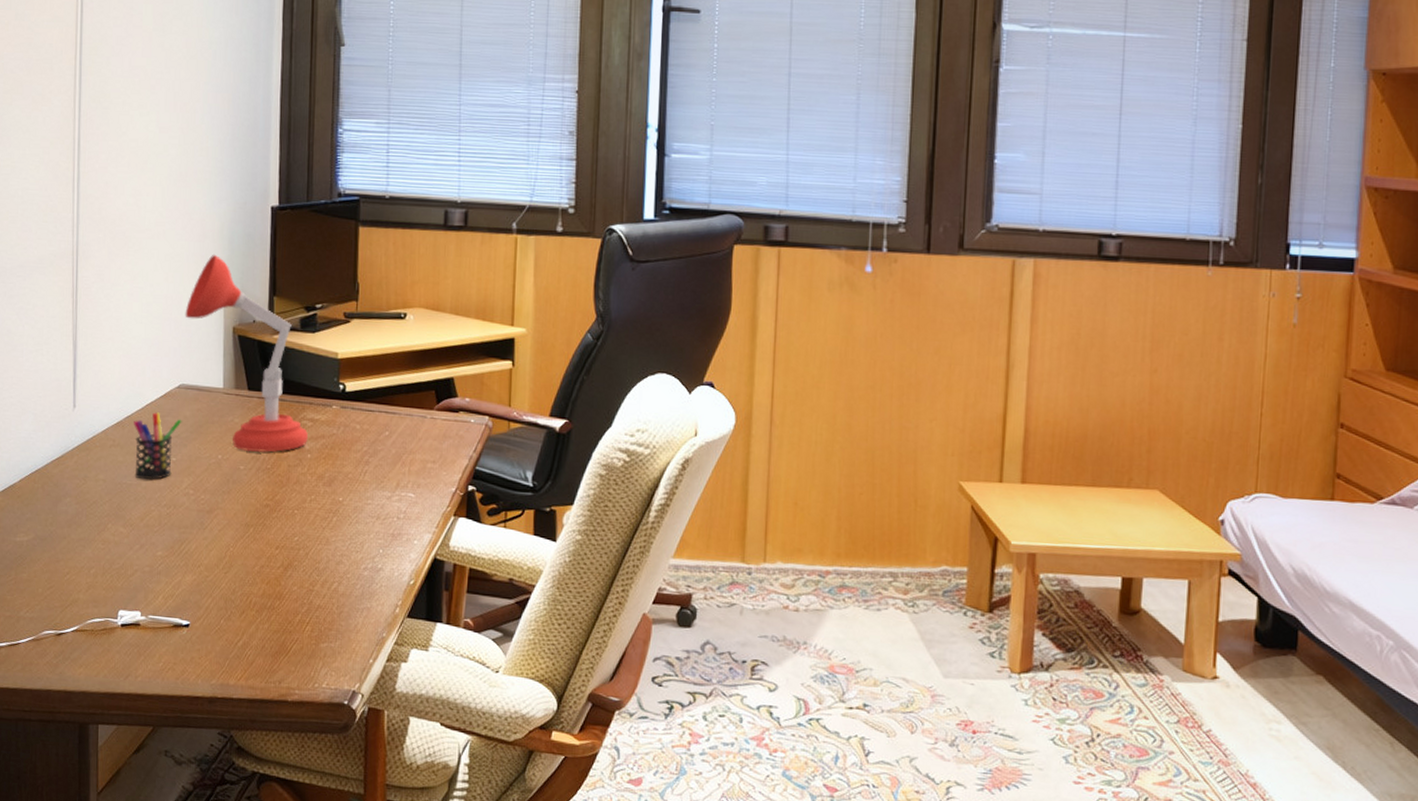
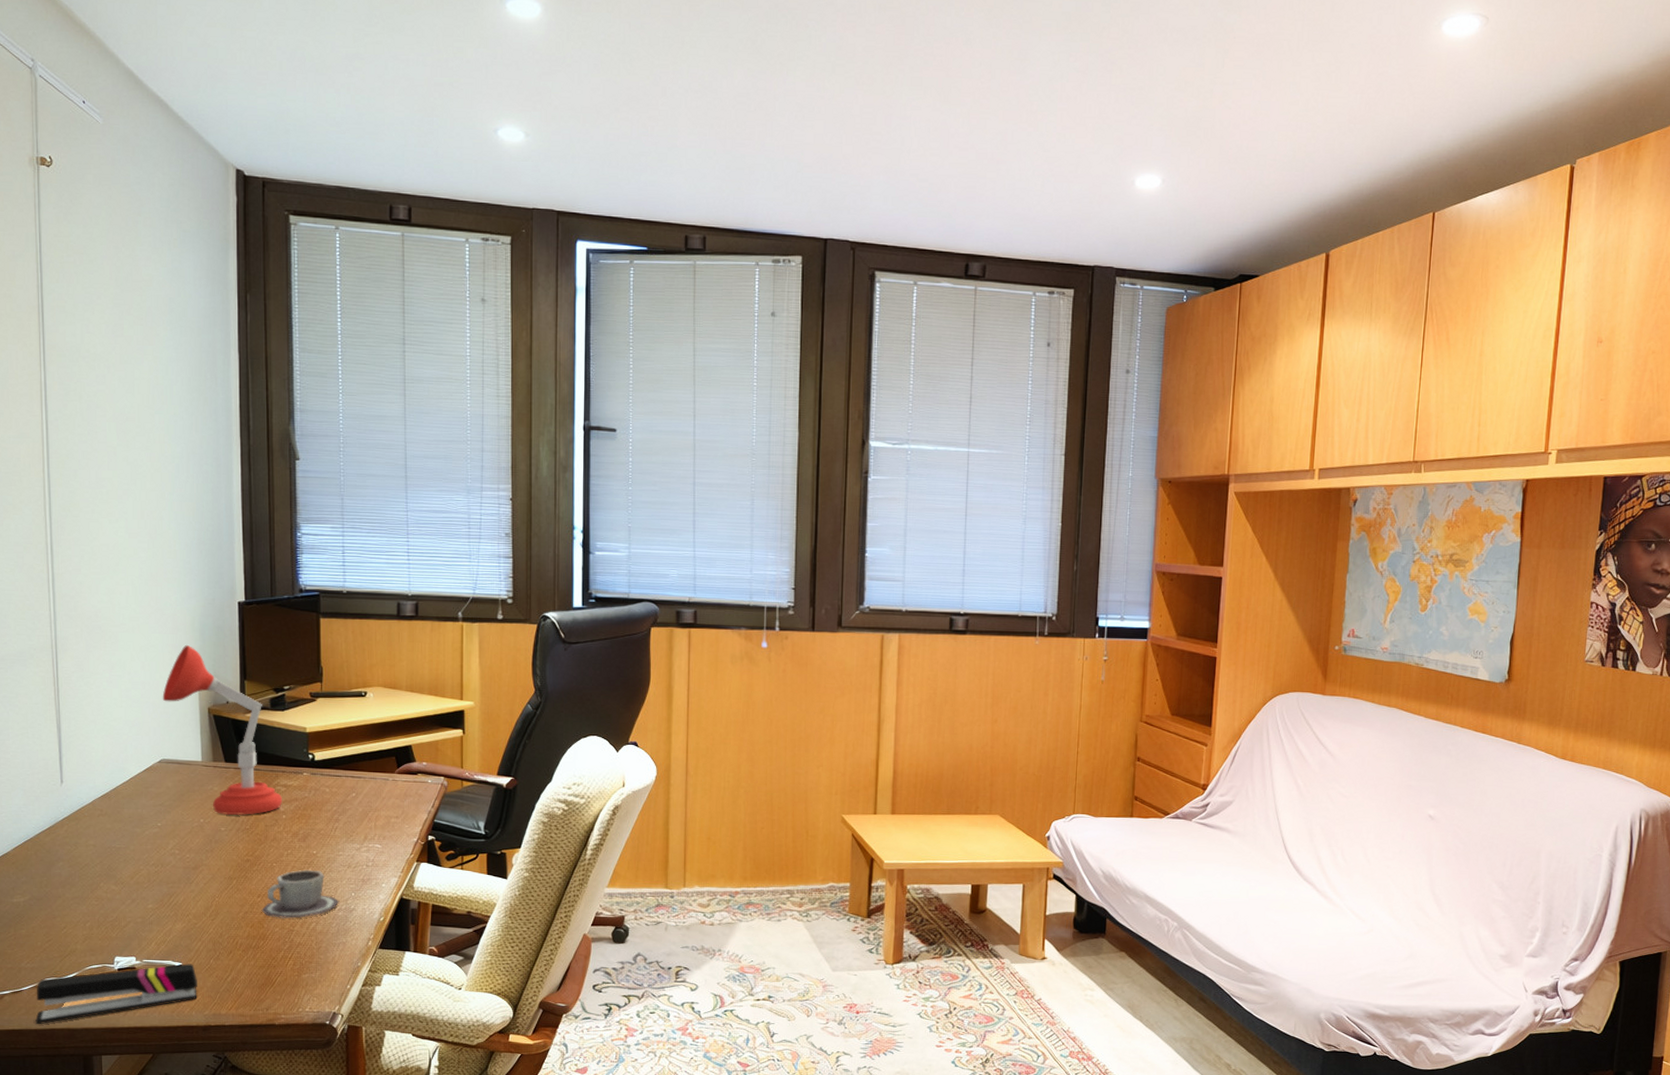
stapler: none [31,623,205,684] -> present [35,963,197,1025]
pen holder: present [134,412,182,480] -> none [119,784,165,843]
cup: none [279,519,366,576] -> present [261,869,340,919]

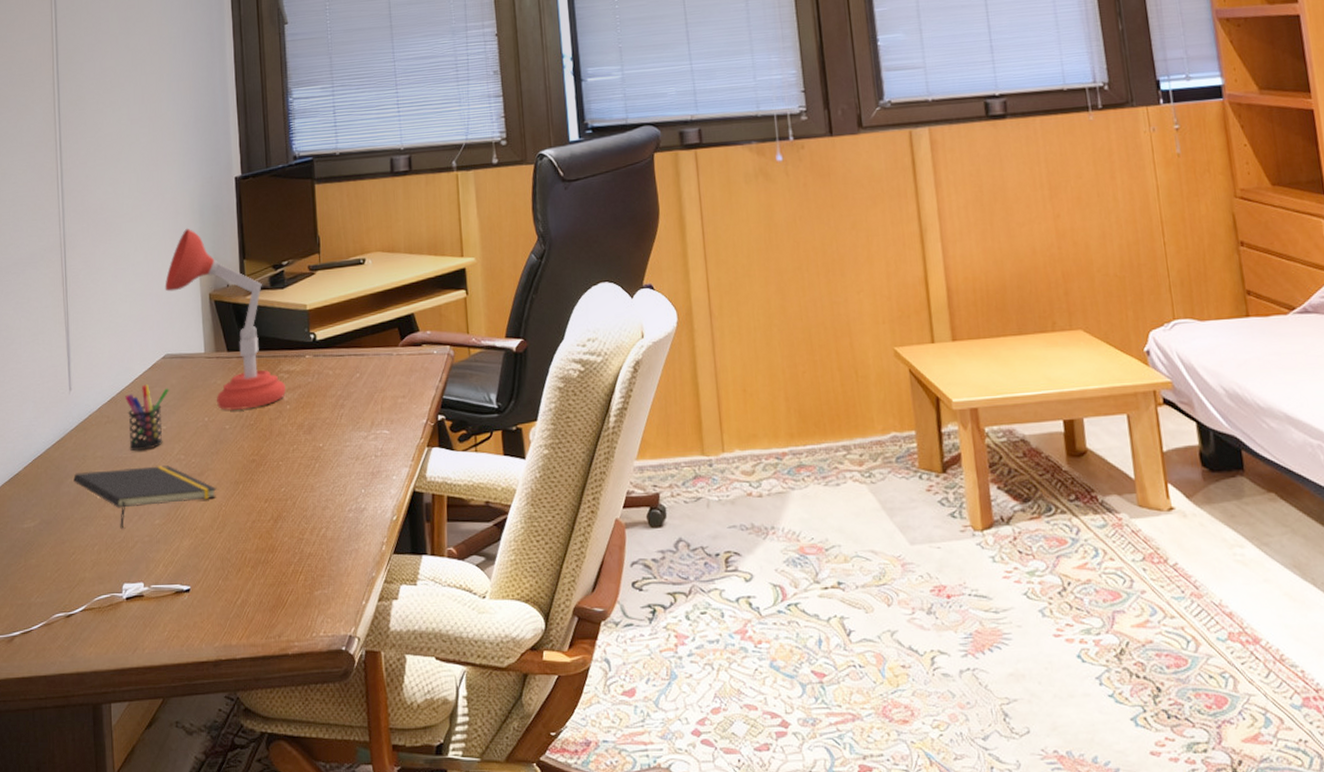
stapler: present [35,963,197,1025] -> none [45,586,207,670]
notepad: none [65,857,211,910] -> present [73,465,217,529]
pen holder: none [119,784,165,843] -> present [125,384,169,452]
cup: present [261,869,340,919] -> none [269,466,349,526]

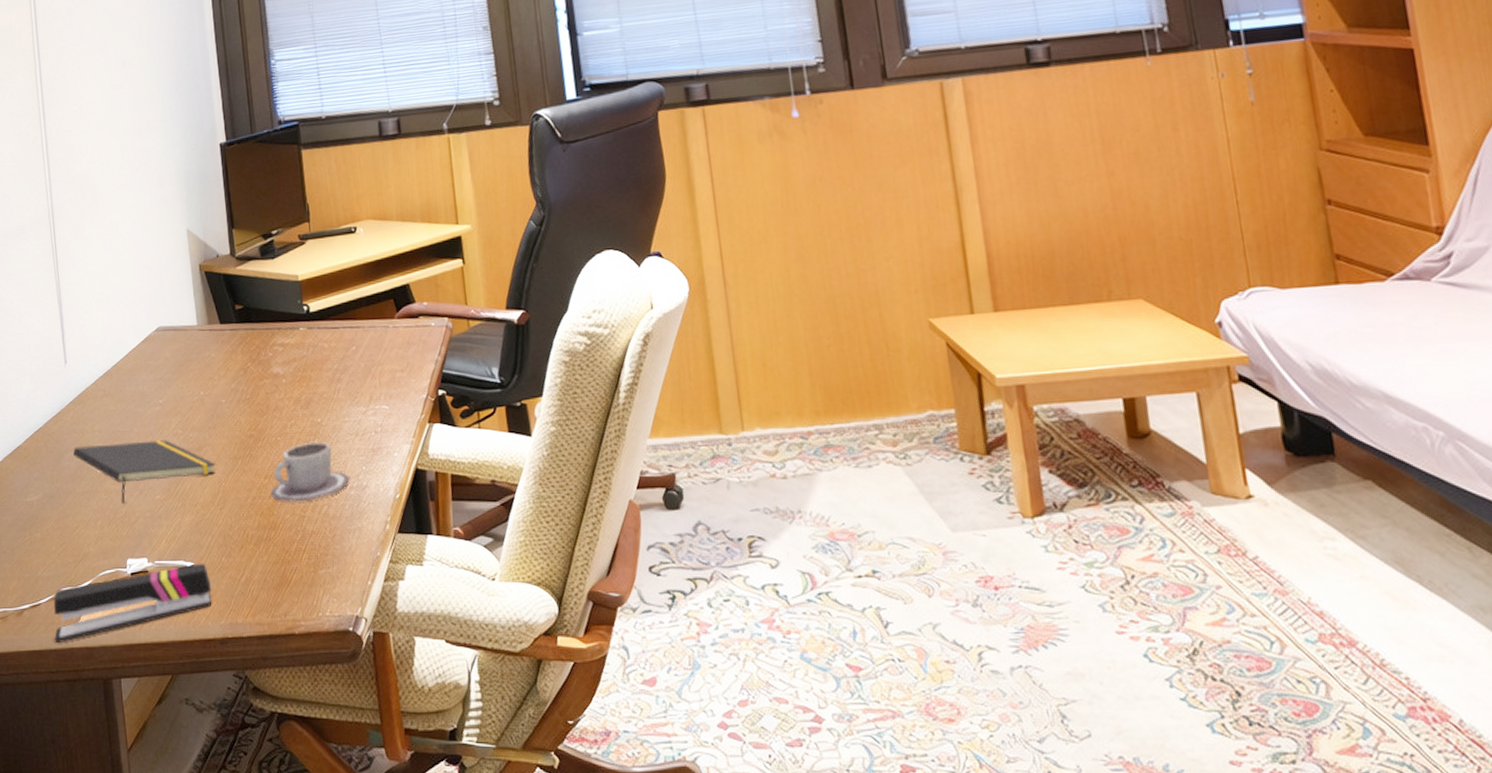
stapler: none [45,586,207,670] -> present [53,563,212,644]
pen holder: present [125,384,169,452] -> none [120,357,164,426]
desk lamp: present [165,228,287,411] -> none [154,197,282,385]
cup: none [269,466,349,526] -> present [269,441,351,502]

